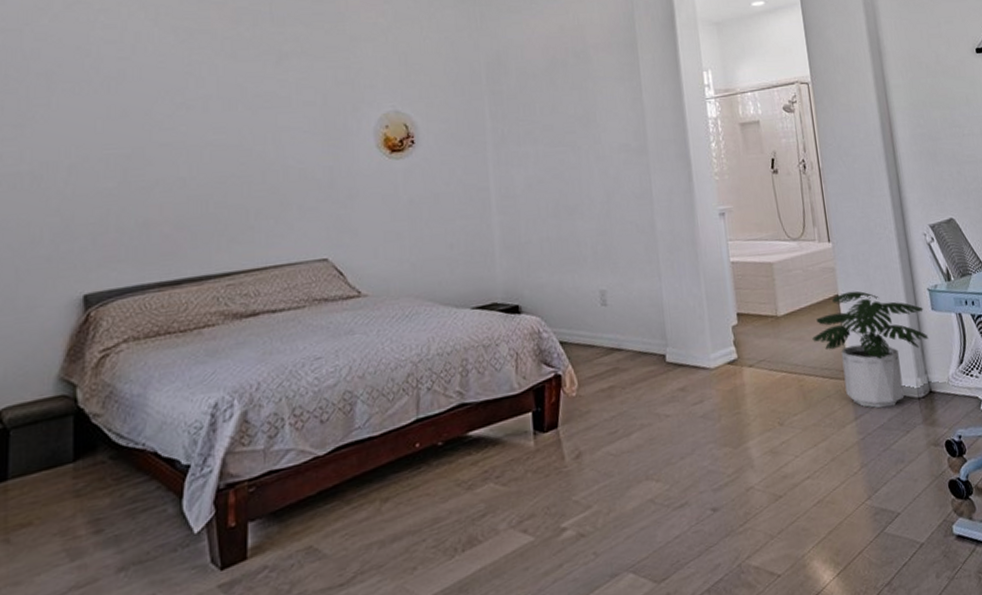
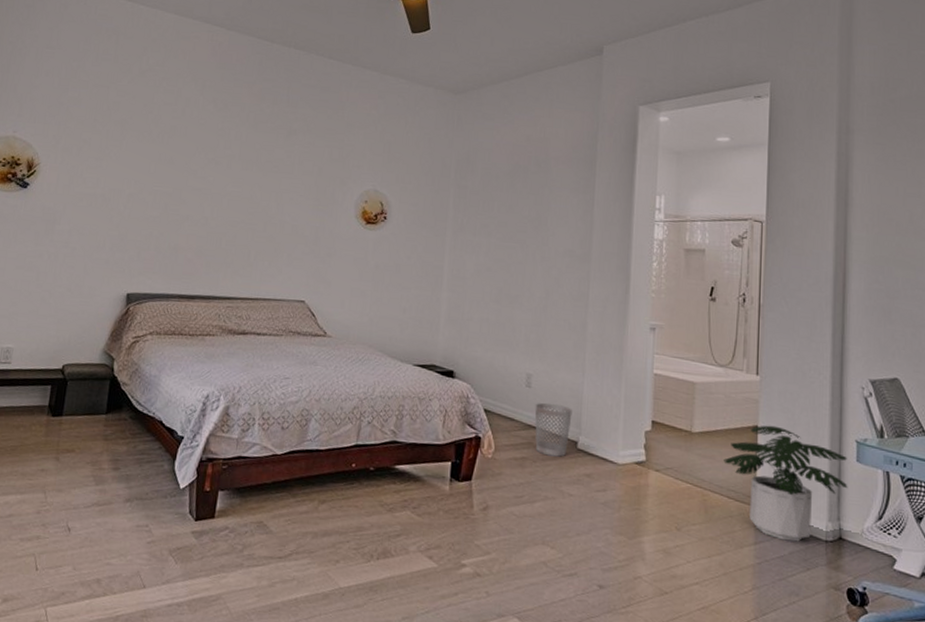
wastebasket: none [614,317,656,379] -> present [535,402,572,457]

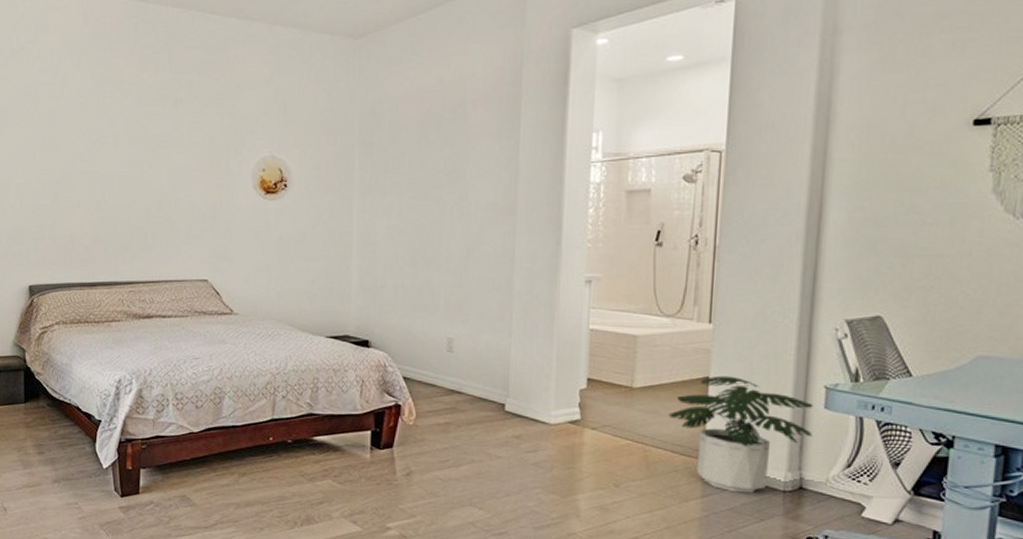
wastebasket: present [535,402,572,457] -> none [457,366,499,420]

